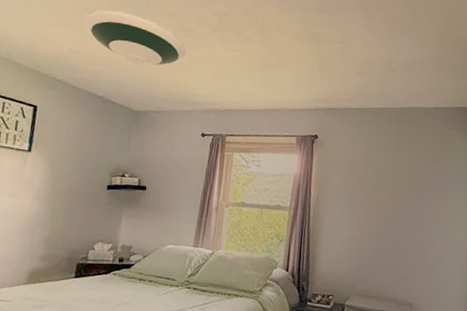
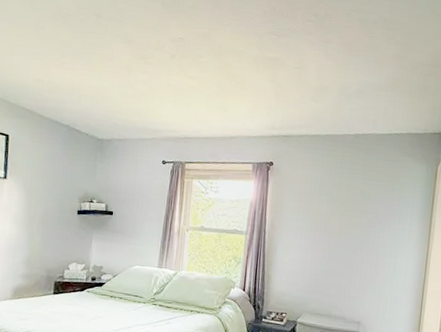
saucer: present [82,10,187,66] -> none [45,37,146,94]

